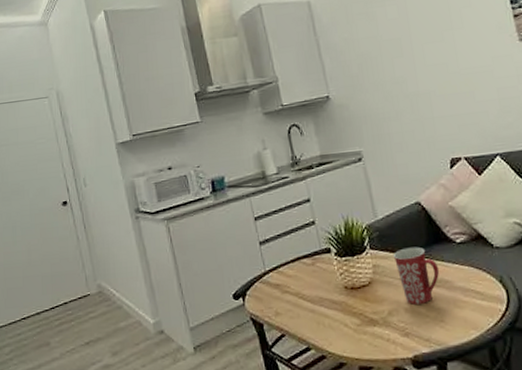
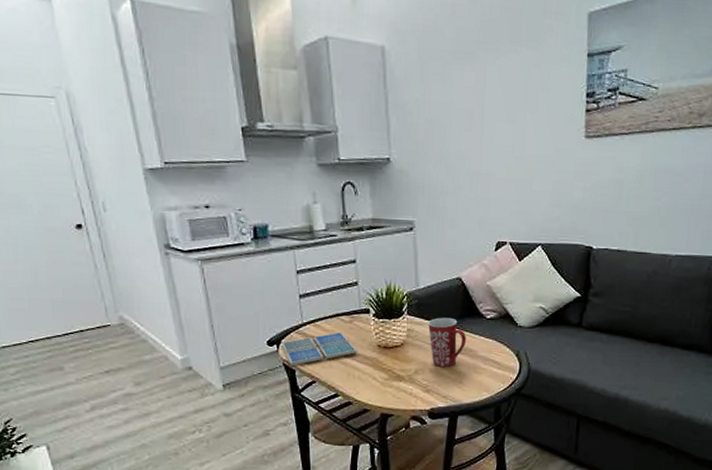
drink coaster: none [246,276,324,320] -> present [281,332,357,366]

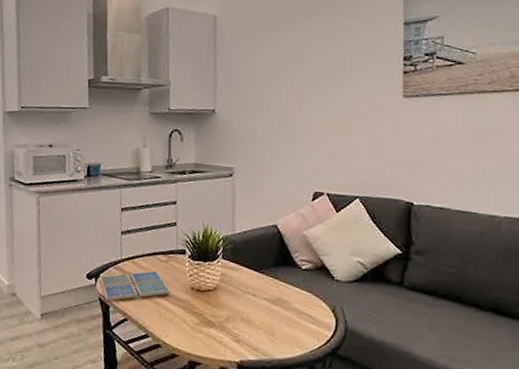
mug: present [427,317,466,367] -> none [241,264,280,317]

